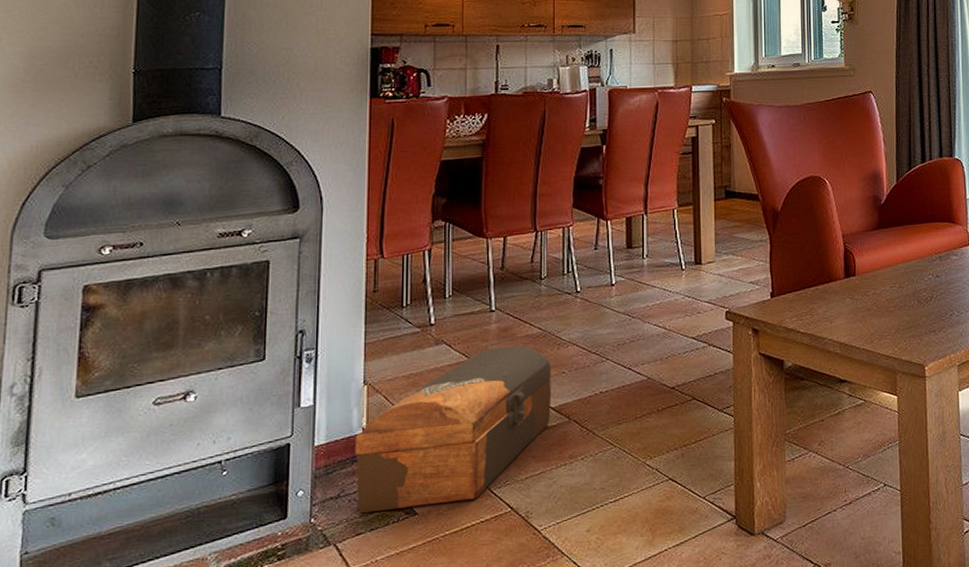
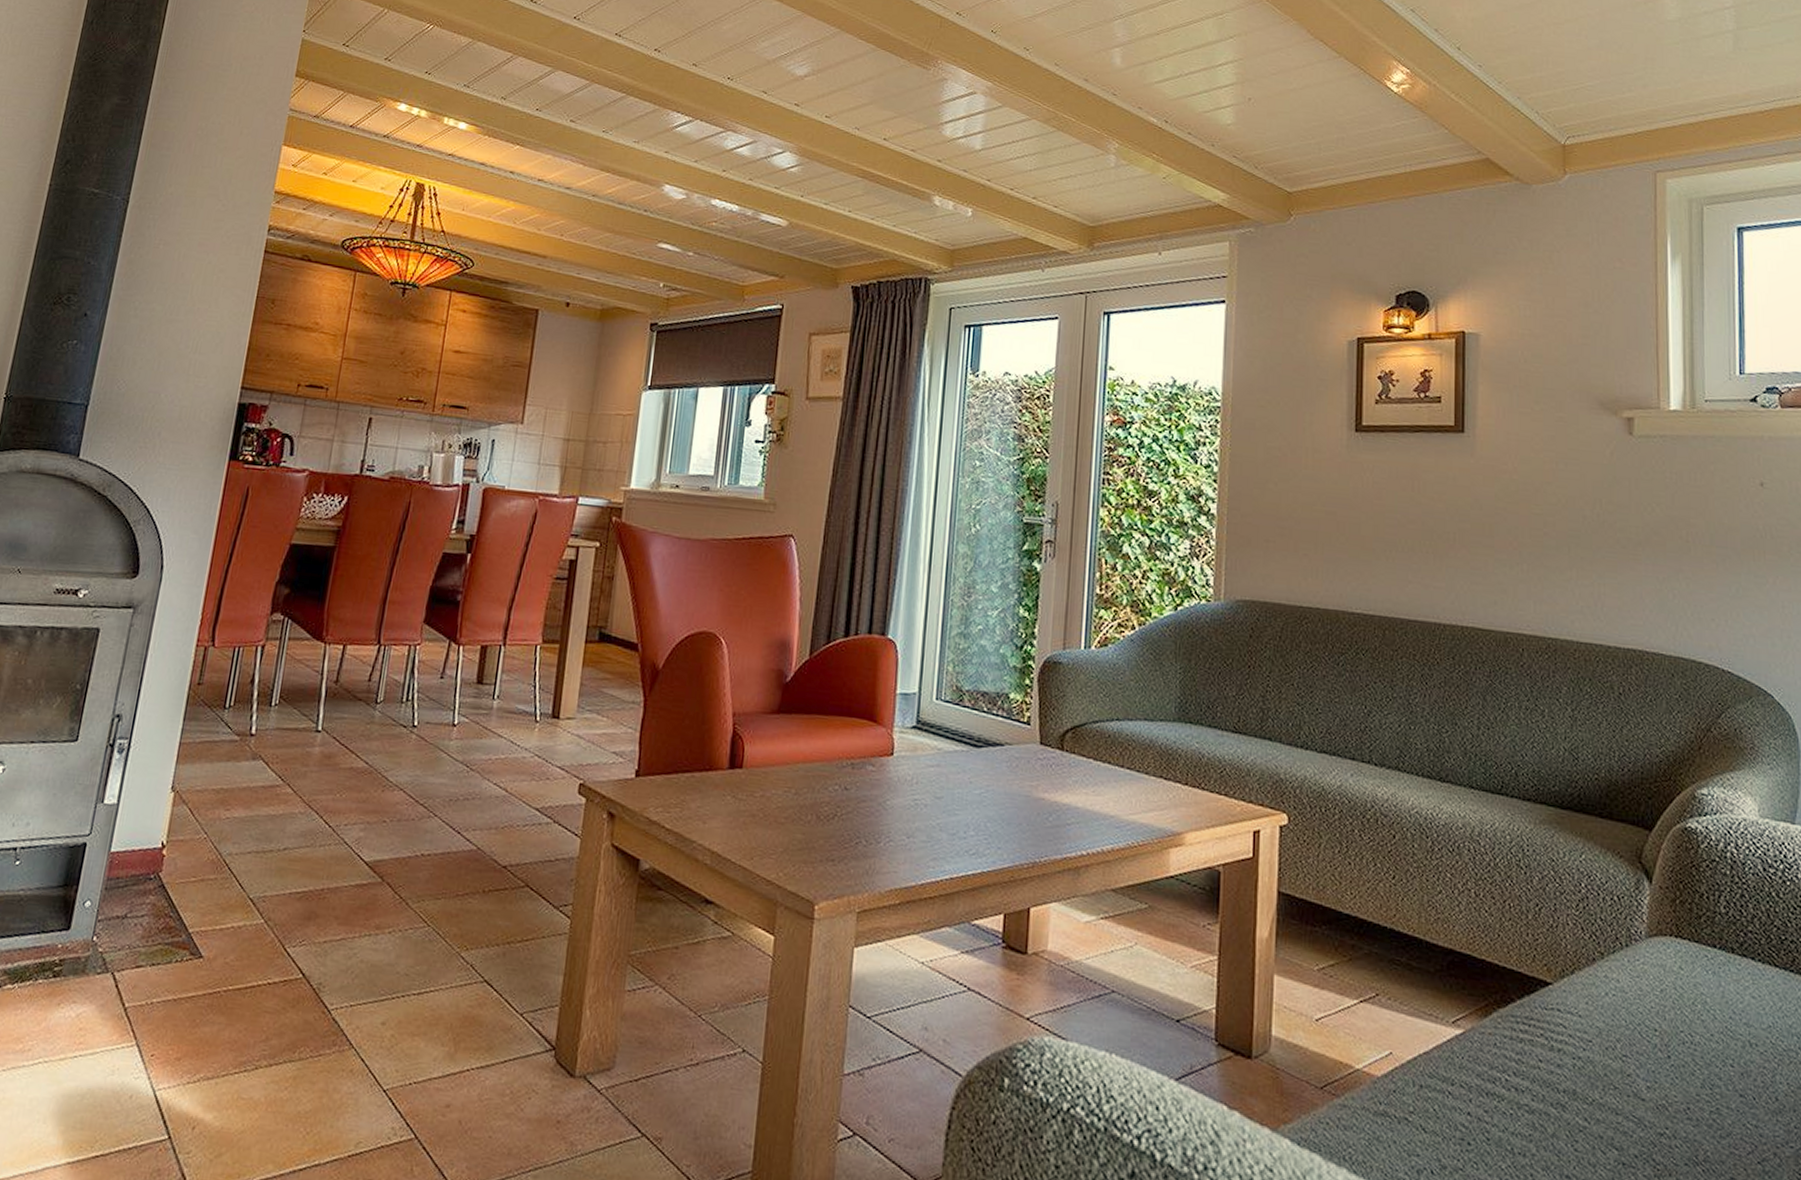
wooden box: present [355,346,551,514] -> none [142,776,372,954]

